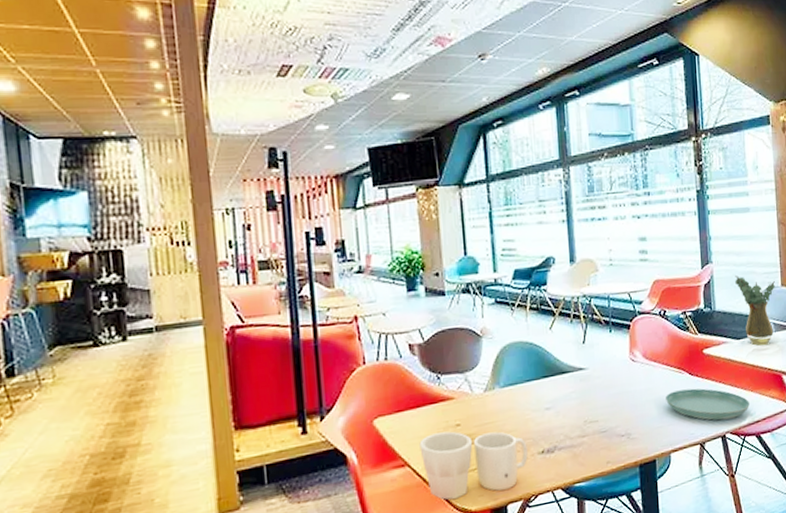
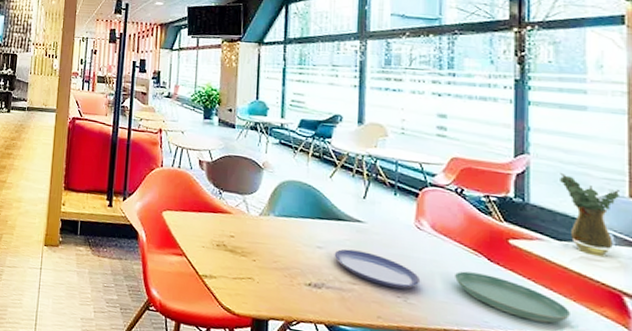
cup: present [419,431,473,500] -> none [196,237,244,298]
mug: present [473,431,528,491] -> none [243,250,295,307]
plate: none [562,399,639,430] -> present [334,249,421,289]

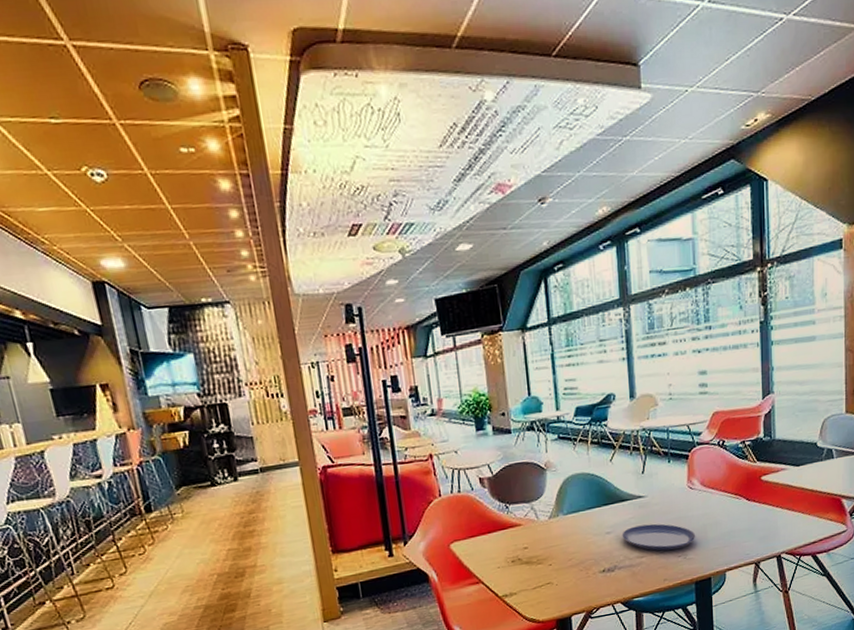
saucer: present [454,271,570,324] -> none [721,512,806,542]
vase: present [560,173,619,258] -> none [797,404,839,472]

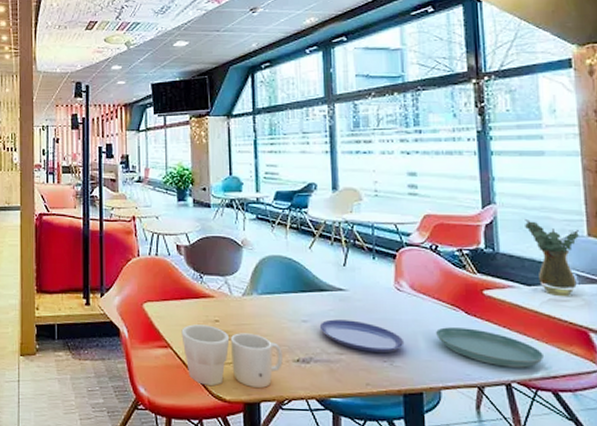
cup: none [491,553,540,612] -> present [181,324,230,387]
mug: none [539,553,590,605] -> present [230,333,283,388]
saucer: none [721,512,806,542] -> present [435,327,543,368]
vase: none [797,404,839,472] -> present [525,219,579,297]

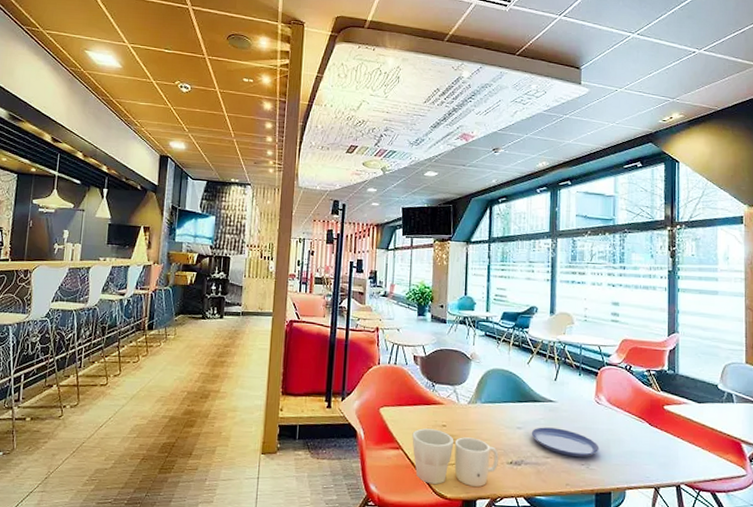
saucer: present [435,327,543,368] -> none [624,436,706,472]
vase: present [525,219,579,297] -> none [700,347,739,414]

